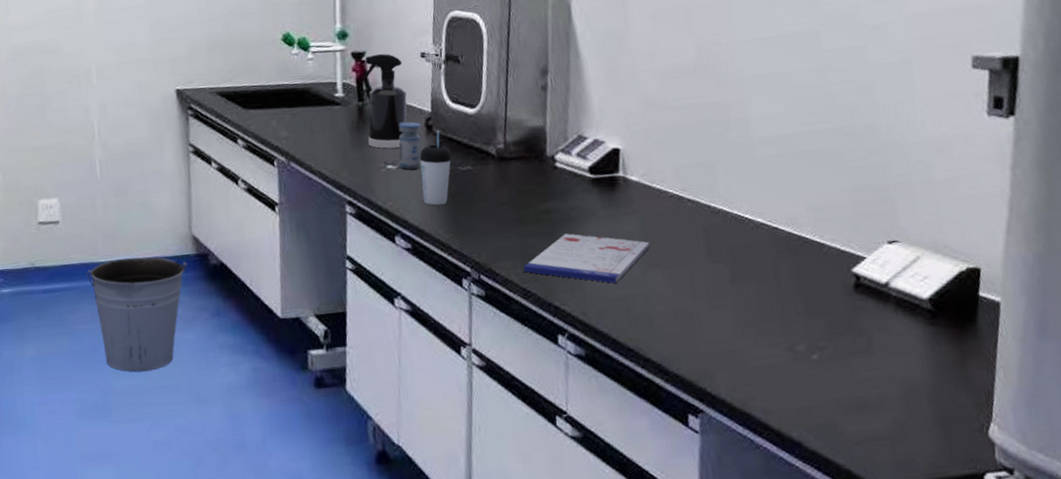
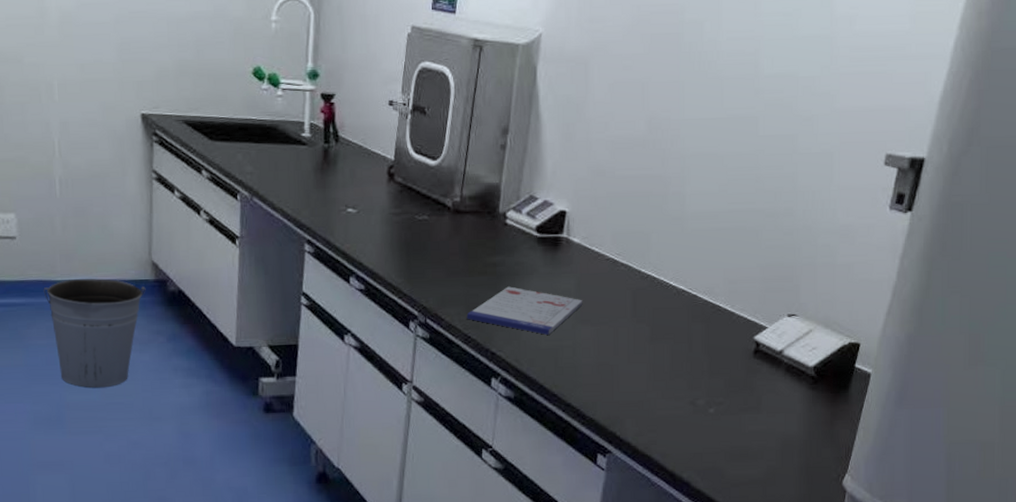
spray bottle: present [362,53,407,149] -> none [330,97,372,192]
medicine: present [398,121,422,170] -> none [359,168,384,214]
beverage cup: present [419,130,451,206] -> none [379,179,409,251]

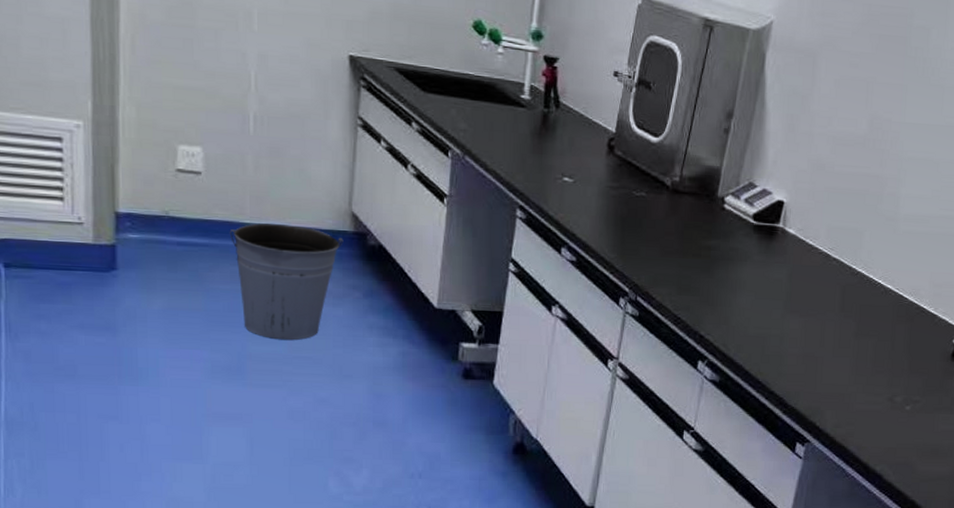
notepad: present [466,286,583,335] -> none [678,271,794,322]

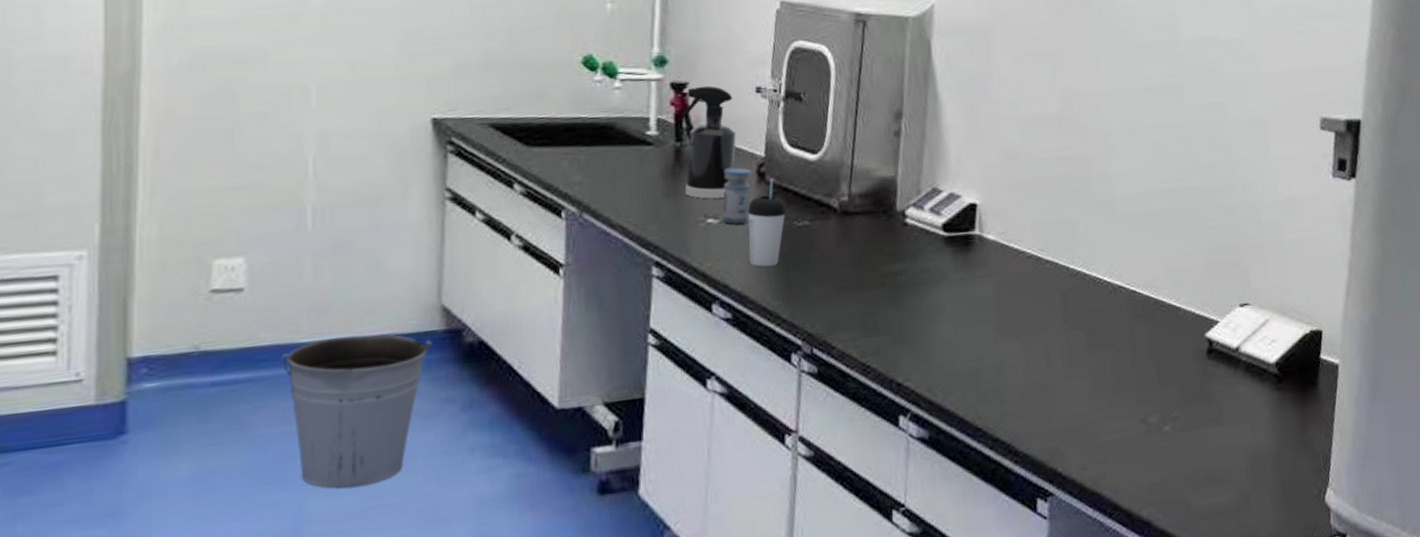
spray bottle: none [547,62,594,162] -> present [682,85,736,199]
medicine: none [576,138,604,186] -> present [722,167,752,224]
beverage cup: none [594,152,628,225] -> present [747,179,786,268]

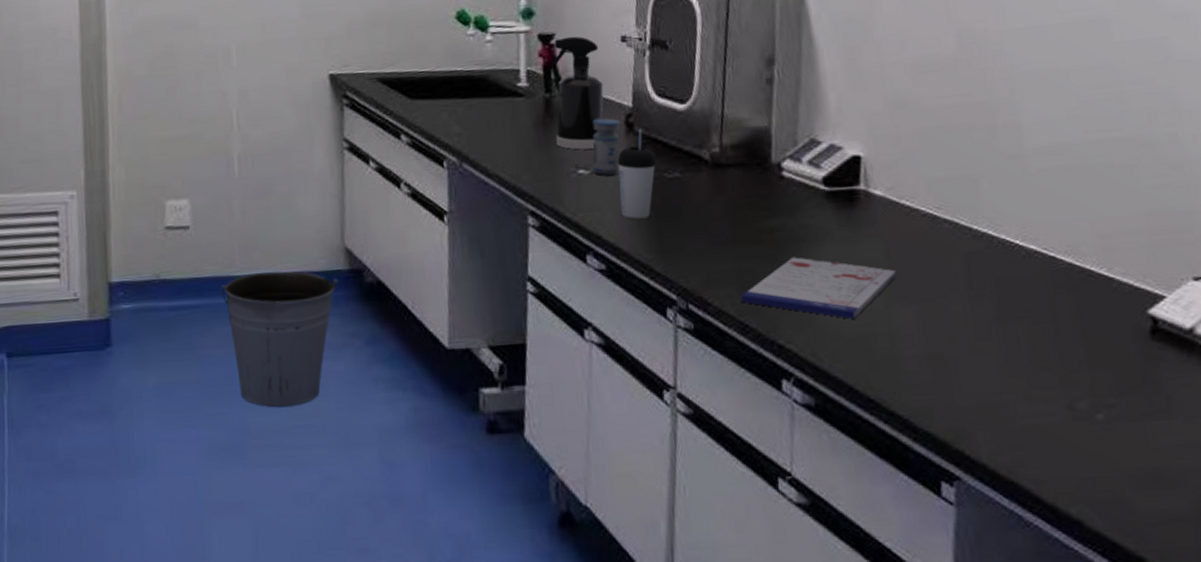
notepad: none [863,299,1005,355] -> present [740,257,897,319]

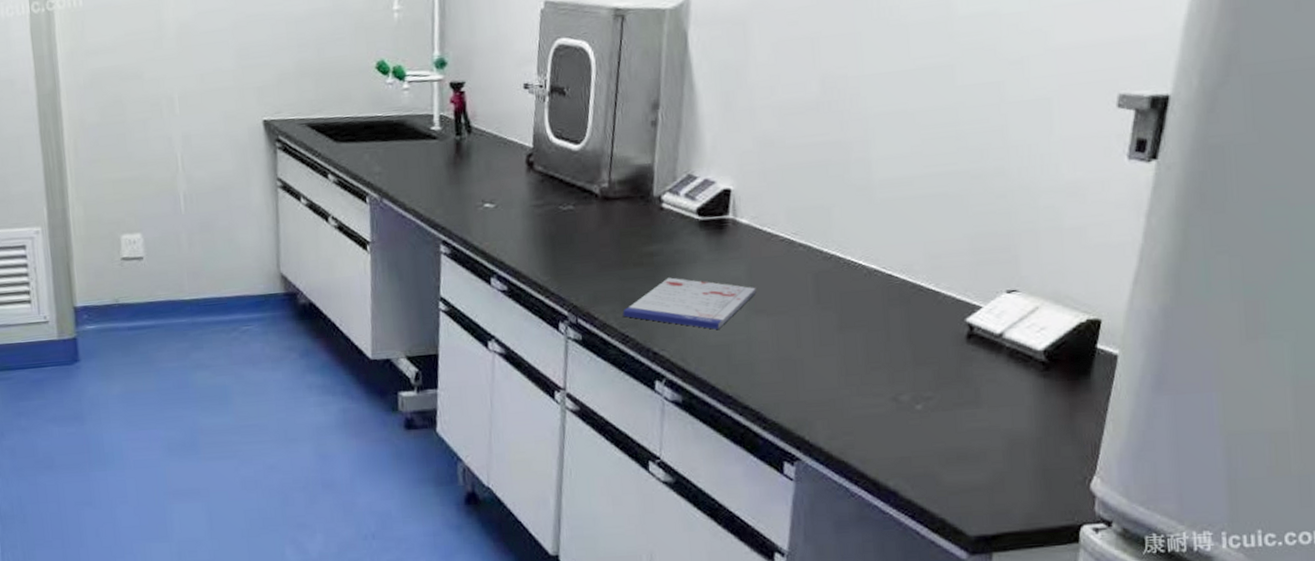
bucket: present [220,271,339,407] -> none [172,295,276,410]
spray bottle: present [550,36,604,150] -> none [461,84,508,186]
medicine: present [592,118,620,175] -> none [497,158,522,209]
beverage cup: present [617,129,656,220] -> none [518,167,552,247]

